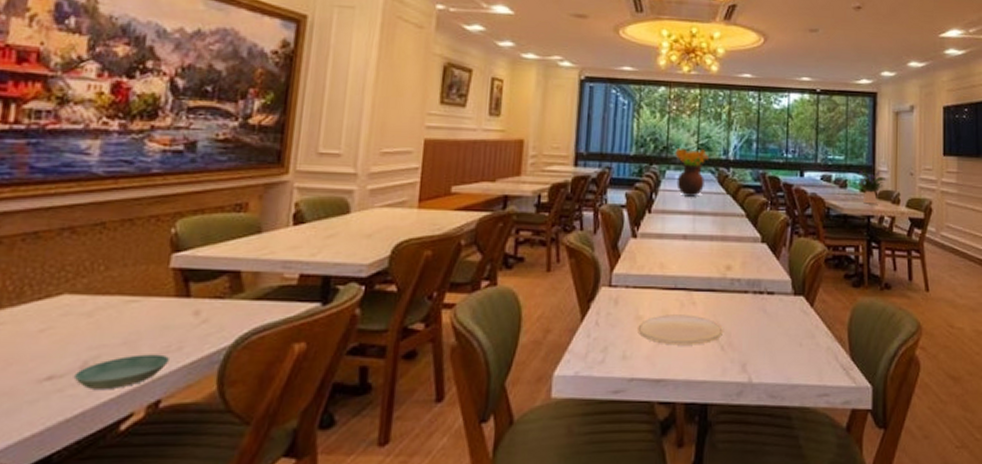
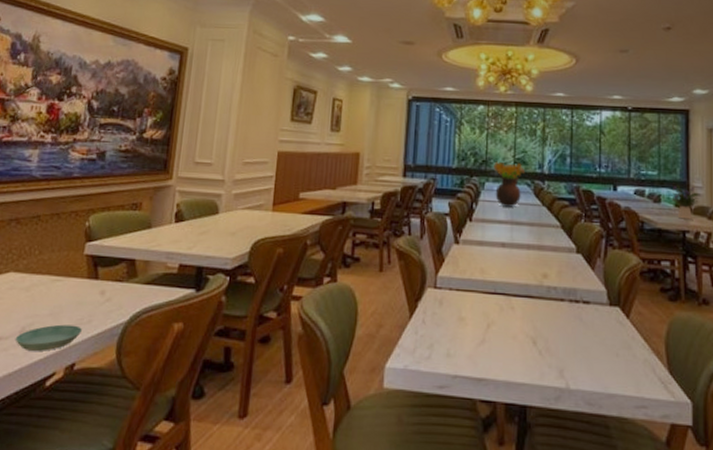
plate: present [638,314,724,346] -> none [460,317,542,349]

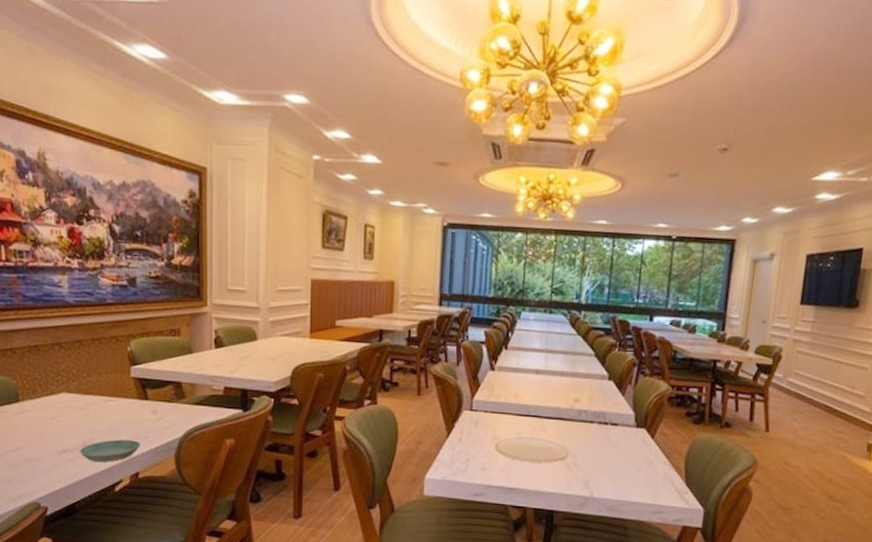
plate: none [460,317,542,349] -> present [495,436,571,464]
flower arrangement: present [493,161,524,207] -> none [530,291,561,336]
flower arrangement: present [671,184,700,220] -> none [706,315,736,350]

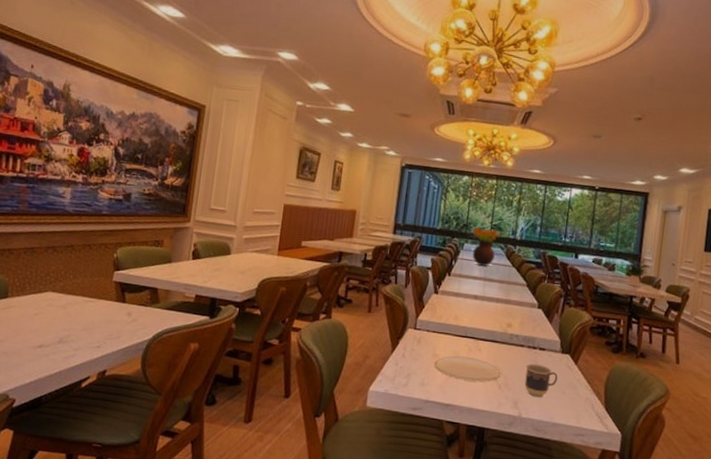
saucer: present [79,439,141,462] -> none [54,337,113,359]
flower arrangement: none [530,291,561,336] -> present [472,226,499,266]
cup: none [596,440,633,475] -> present [524,363,558,397]
flower arrangement: none [706,315,736,350] -> present [624,256,649,287]

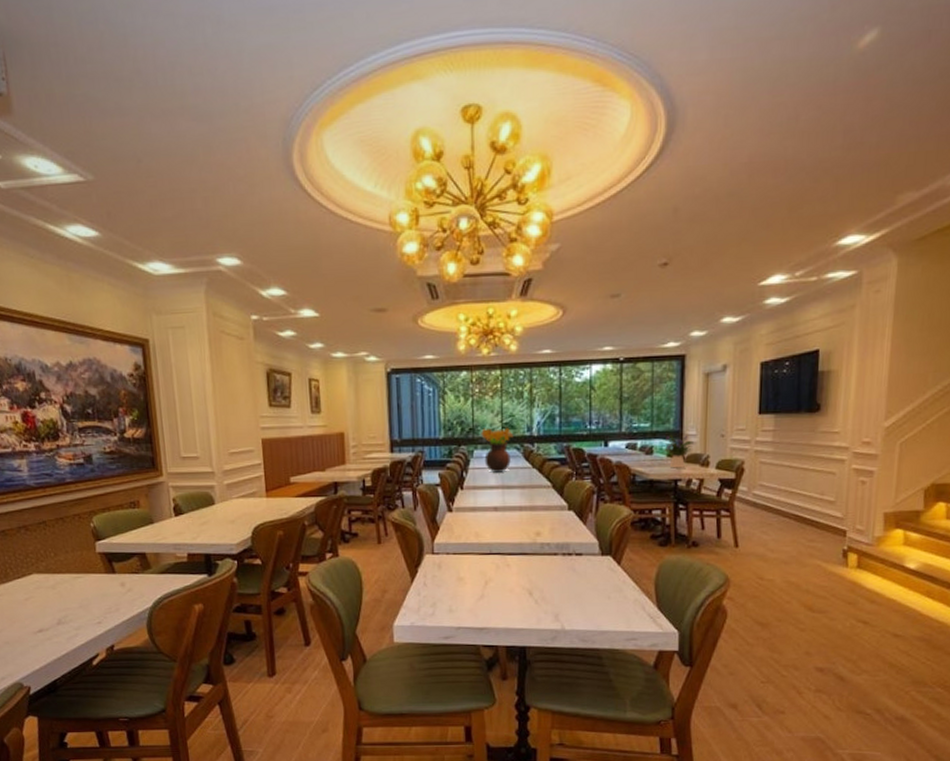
plate: present [434,355,502,383] -> none [460,575,537,601]
cup: present [524,363,558,397] -> none [562,571,600,606]

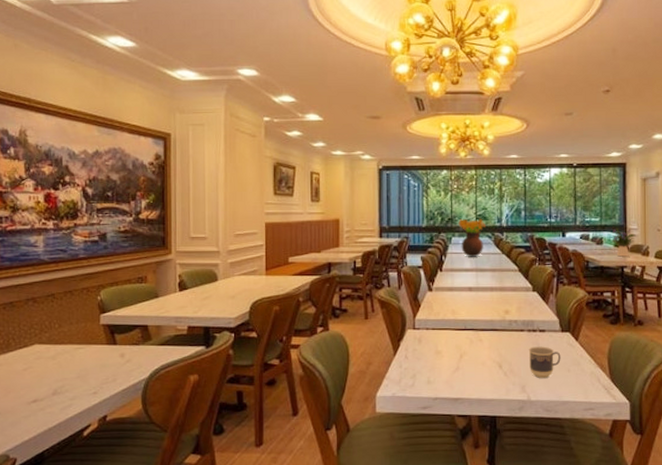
cup: none [562,571,600,606] -> present [528,346,561,378]

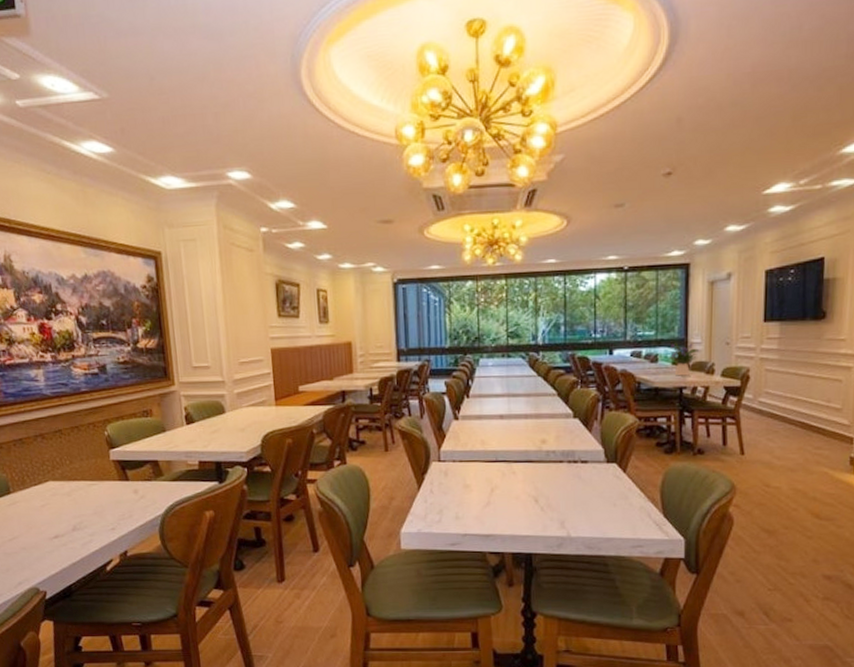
flower arrangement: present [458,218,485,257] -> none [486,336,518,381]
cup: present [528,346,561,378] -> none [568,479,606,513]

